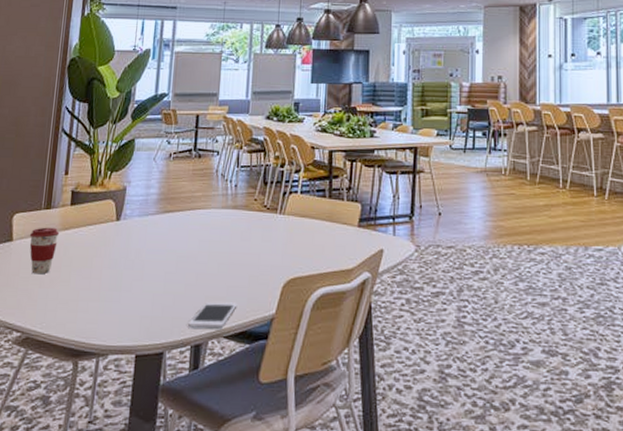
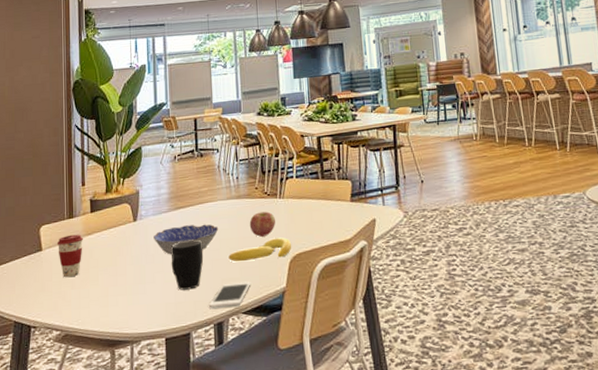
bowl: none [136,232,209,263] -> present [153,224,219,255]
mug: none [151,248,189,304] -> present [171,239,204,290]
banana: none [216,258,288,280] -> present [228,237,292,262]
apple: none [243,227,272,255] -> present [249,211,275,237]

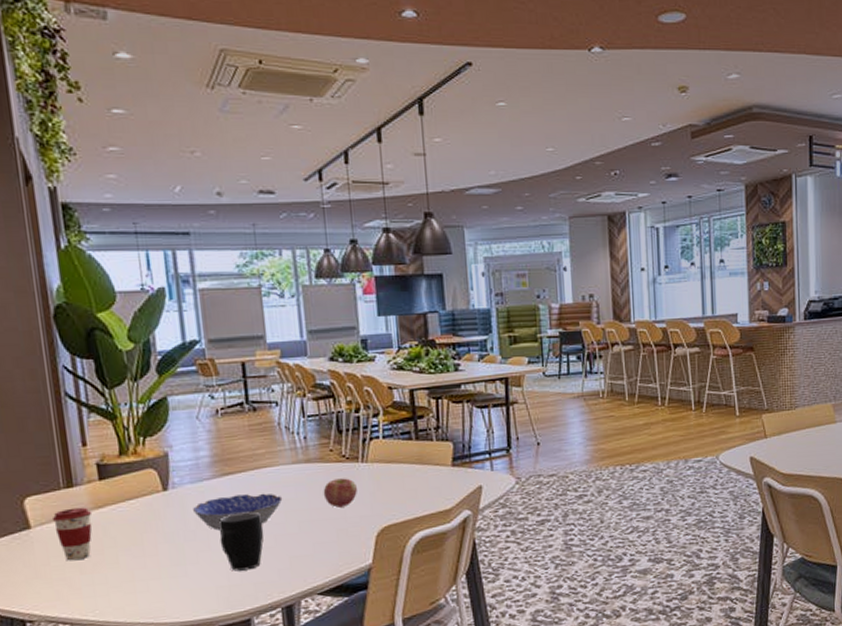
cell phone: present [209,281,251,308] -> none [274,558,328,590]
banana: present [228,237,292,262] -> none [297,508,379,537]

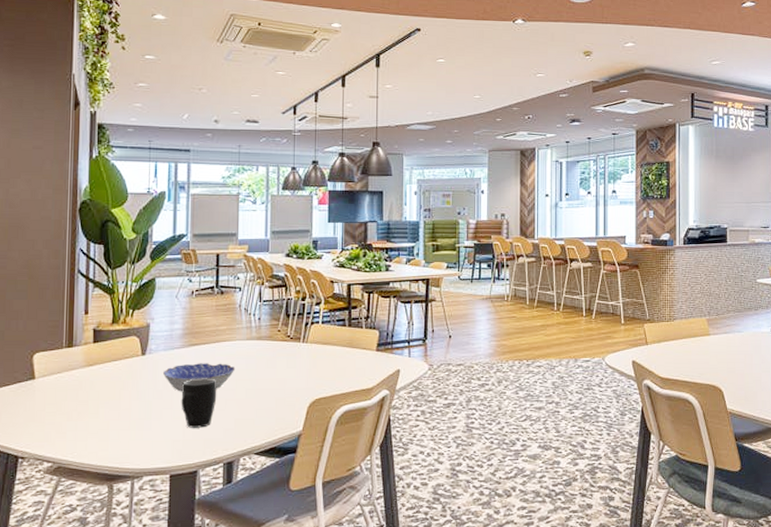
coffee cup: present [51,507,93,561] -> none [52,364,84,409]
apple: present [323,478,357,508] -> none [269,355,296,380]

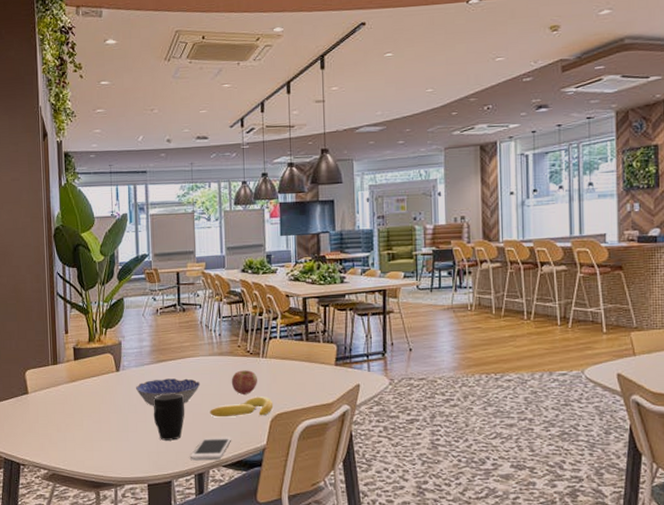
cell phone: none [220,423,266,448] -> present [190,437,232,460]
banana: none [244,382,312,403] -> present [210,397,274,418]
apple: none [269,355,296,380] -> present [231,370,257,394]

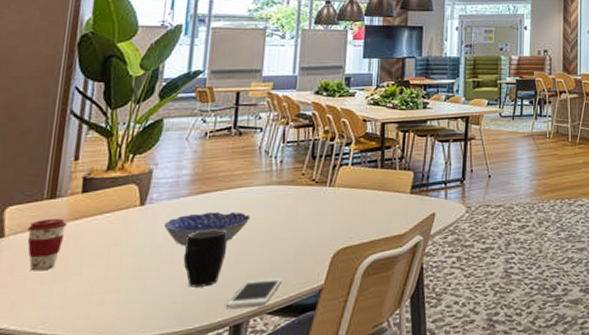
coffee cup: none [42,380,68,421] -> present [27,218,68,271]
banana: present [210,397,274,418] -> none [258,230,337,256]
apple: present [231,370,257,394] -> none [289,200,321,228]

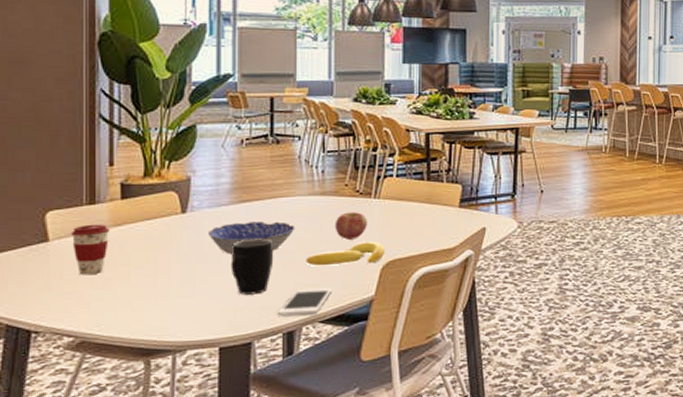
banana: none [258,230,337,256] -> present [306,242,386,266]
apple: none [289,200,321,228] -> present [334,212,367,240]

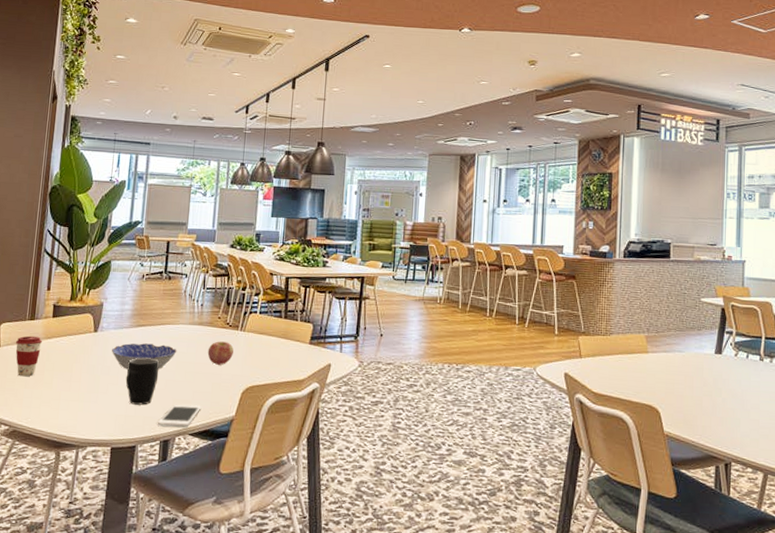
banana: present [306,242,386,266] -> none [183,368,247,387]

